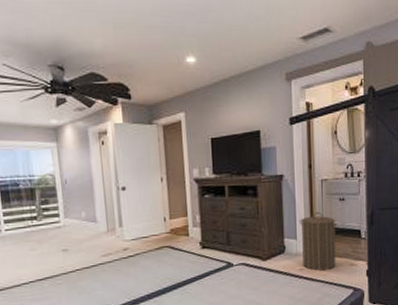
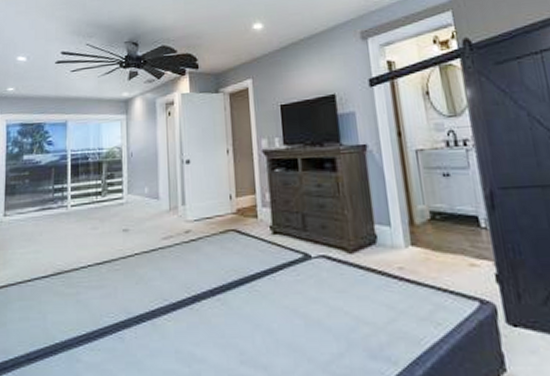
laundry hamper: present [299,211,338,271] -> none [391,190,449,271]

